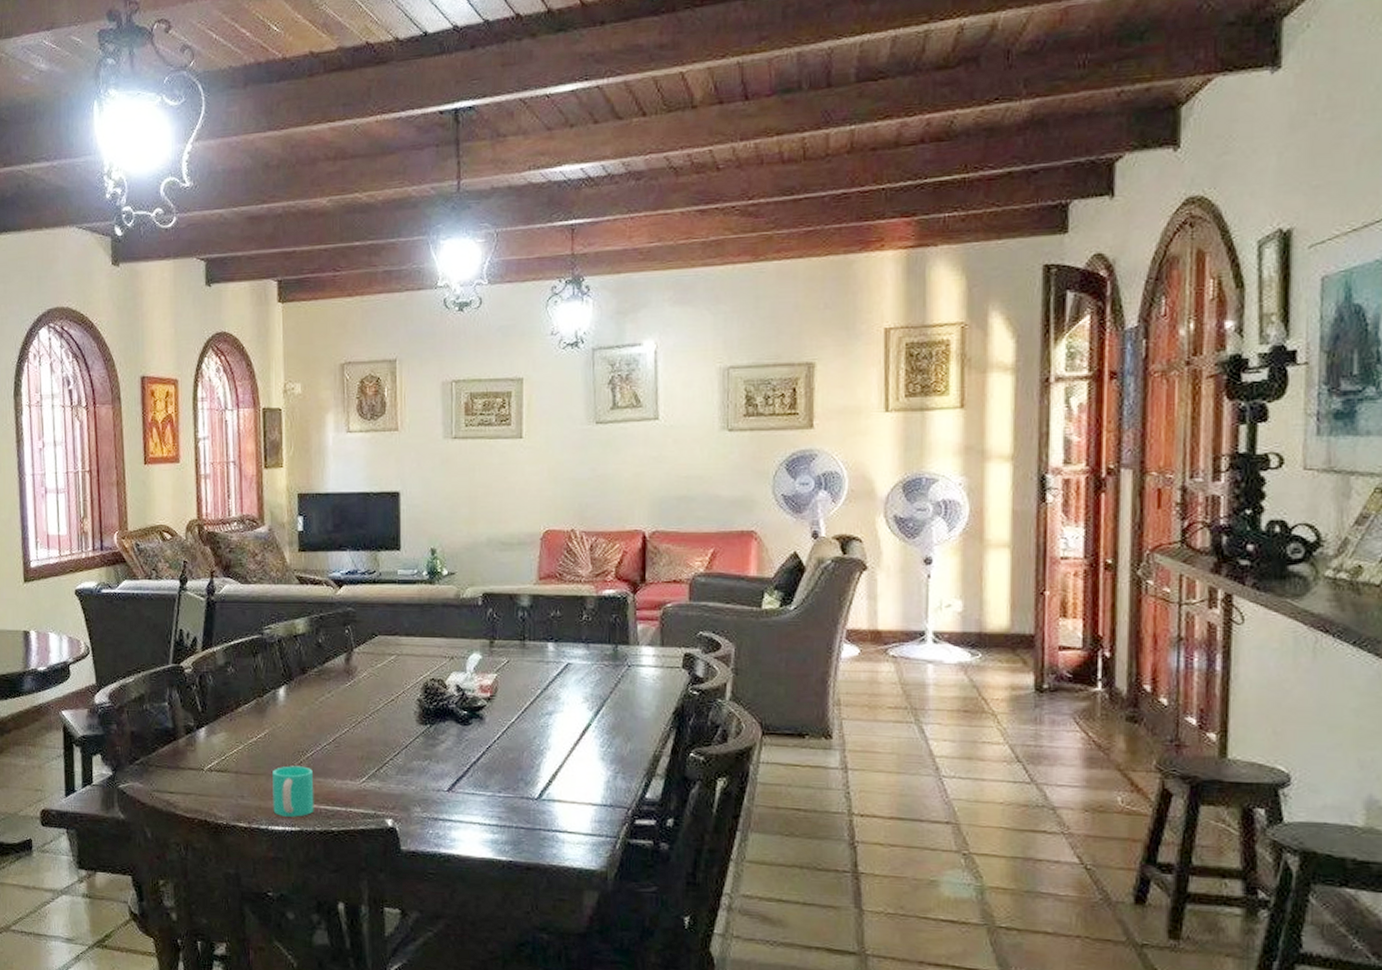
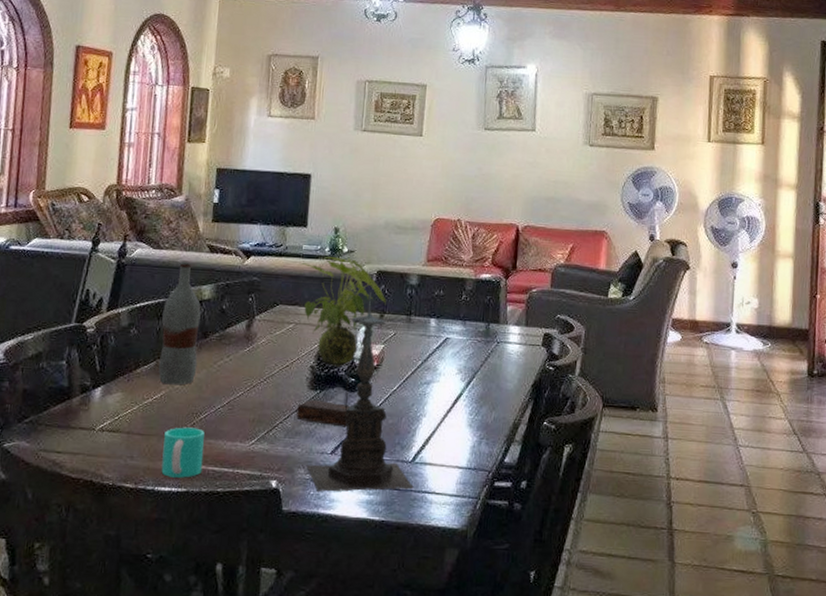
bottle: none [258,595,299,723] -> present [158,261,201,385]
plant: none [397,580,495,763] -> present [296,256,386,427]
candle holder: none [423,617,542,832] -> present [307,292,414,493]

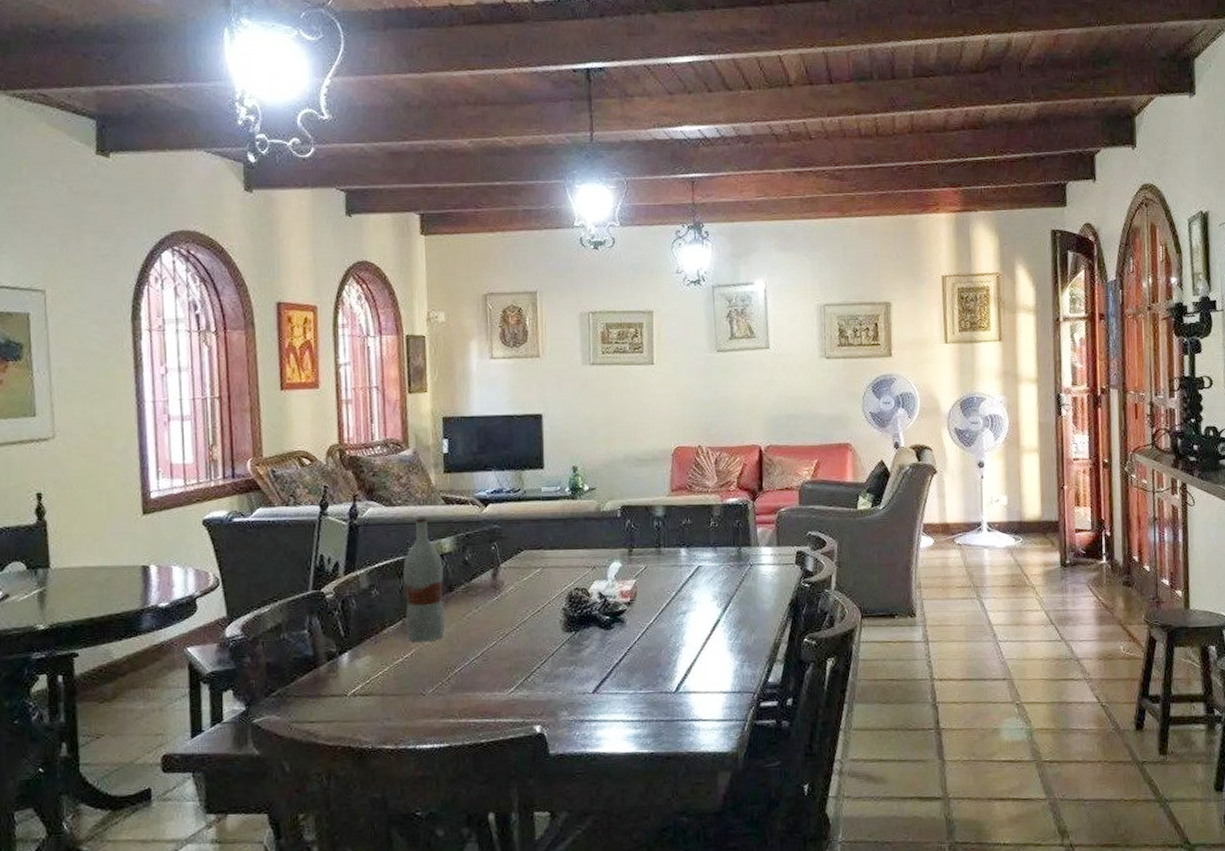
cup: present [161,427,205,478] -> none [420,682,463,734]
plant: present [296,256,386,427] -> none [541,495,633,666]
candle holder: present [307,292,414,493] -> none [570,528,680,733]

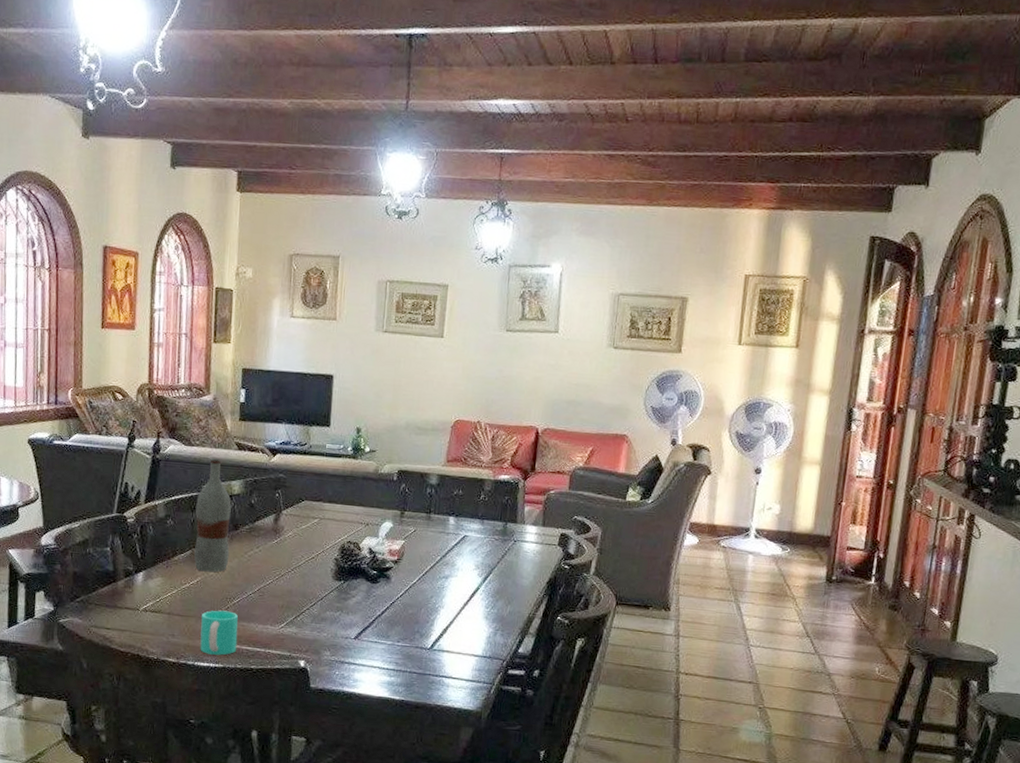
cup: none [420,682,463,734] -> present [200,610,238,655]

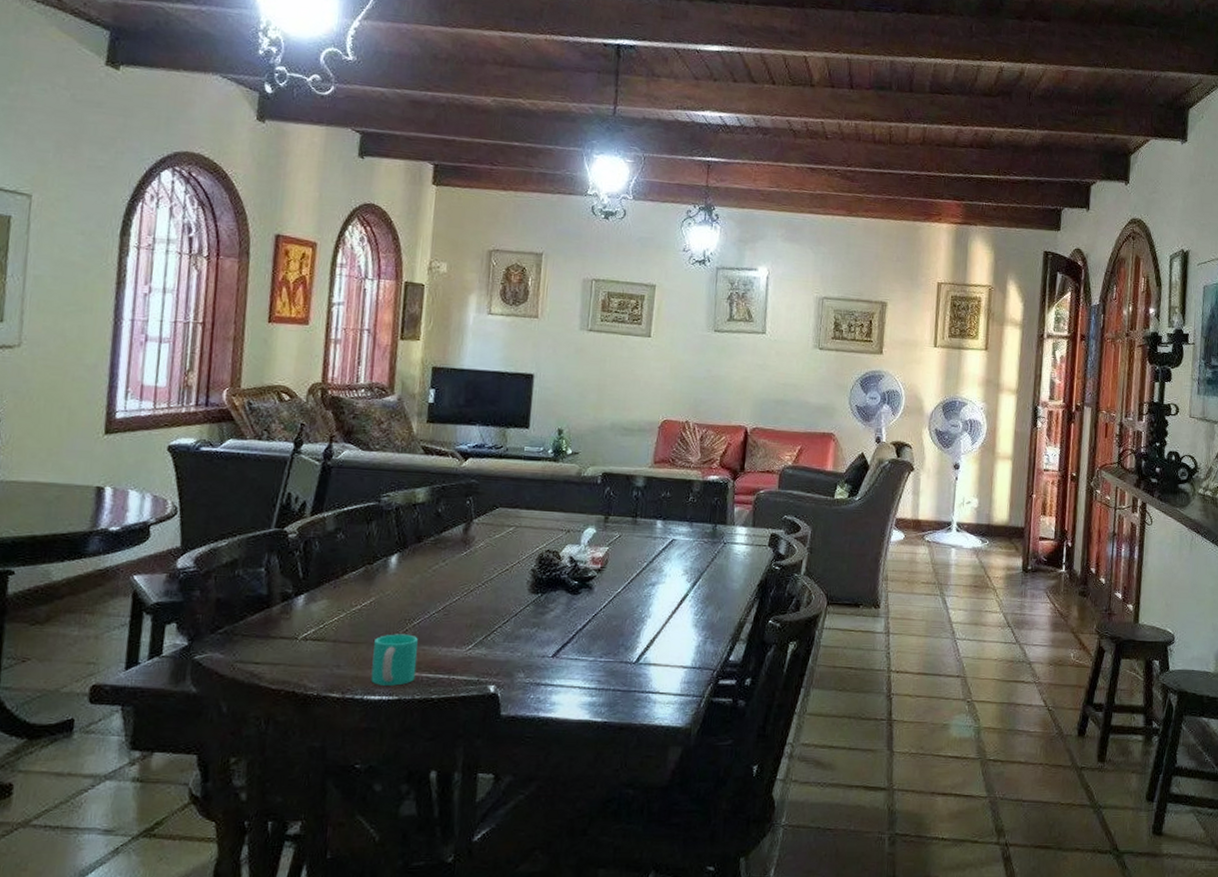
bottle: present [194,458,231,573] -> none [368,464,415,591]

